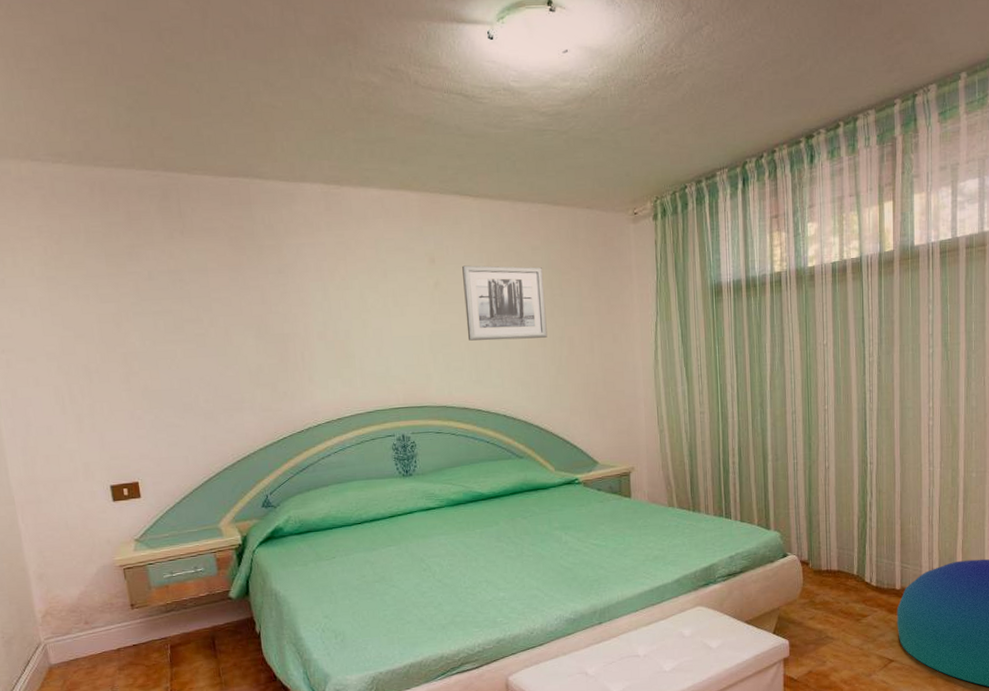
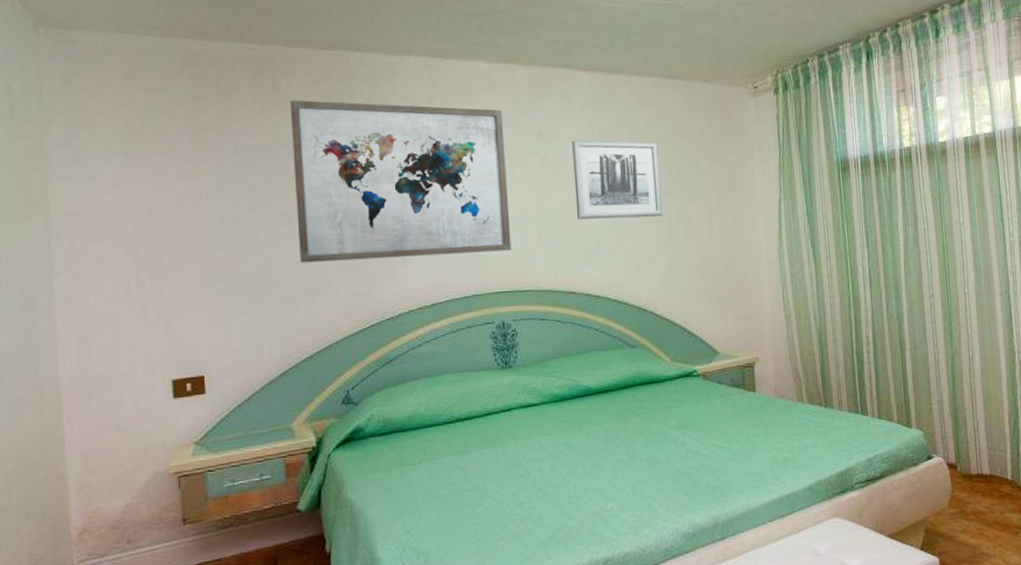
wall art: none [196,226,409,381] -> present [290,100,512,263]

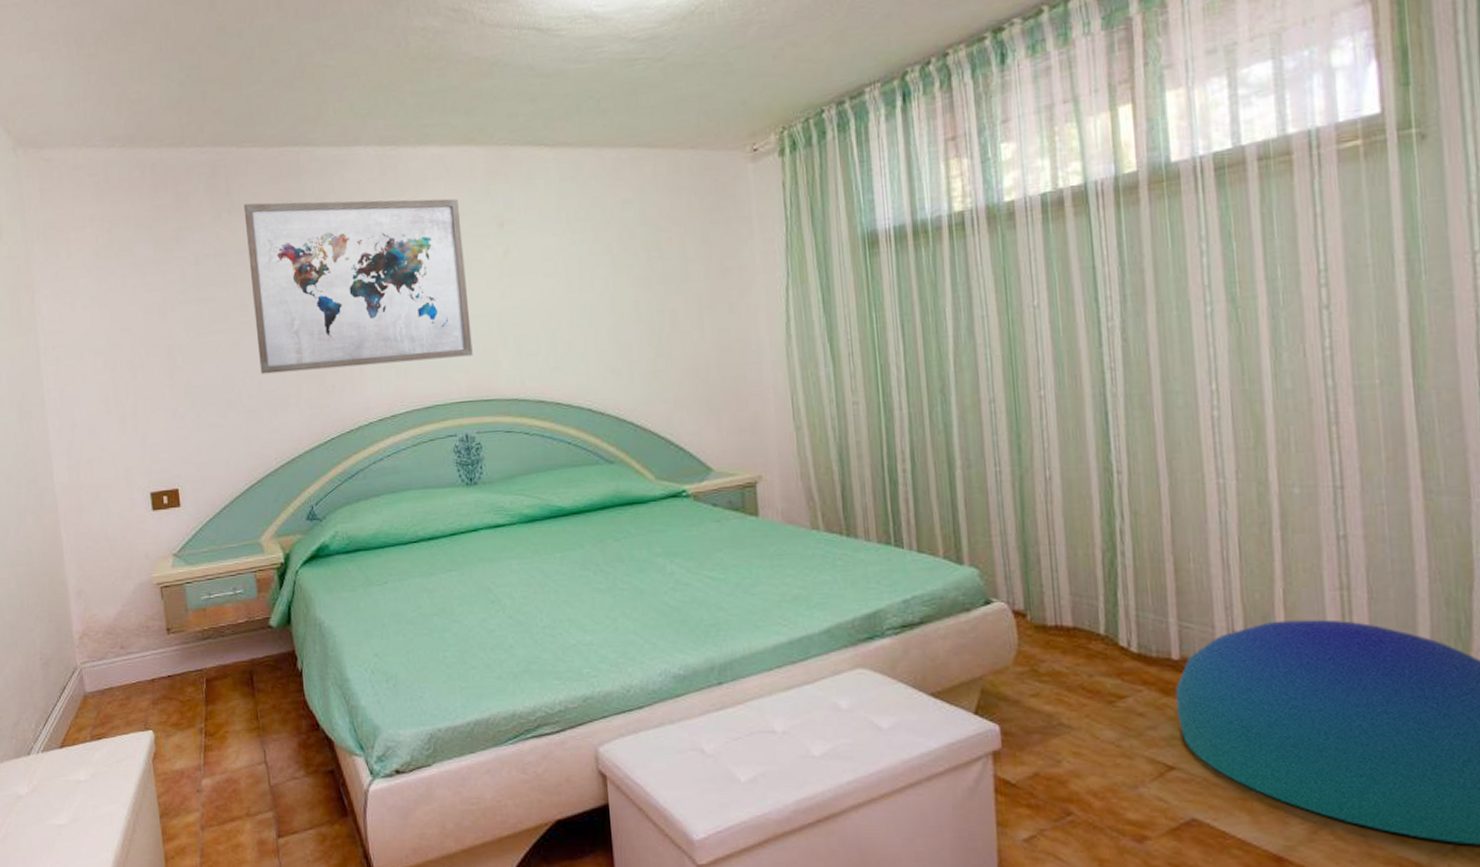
wall art: present [572,140,663,220] -> none [536,224,643,319]

